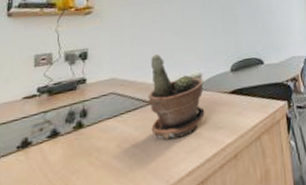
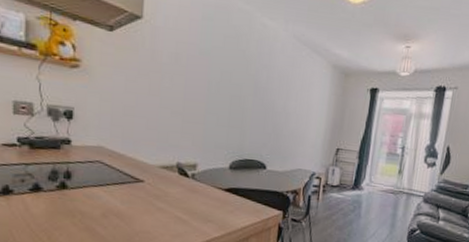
potted plant: present [148,53,205,140] -> none [136,131,198,222]

